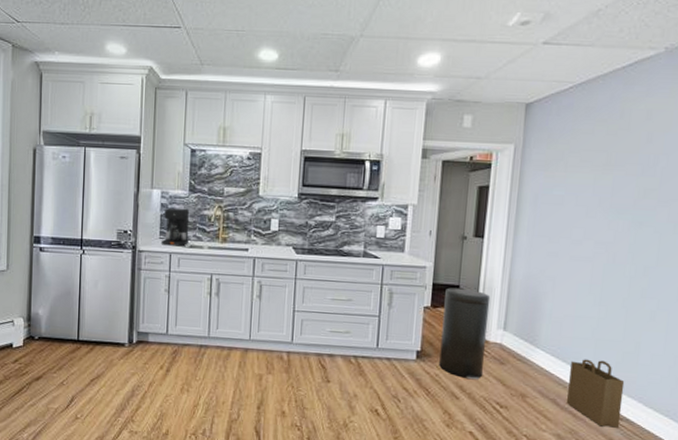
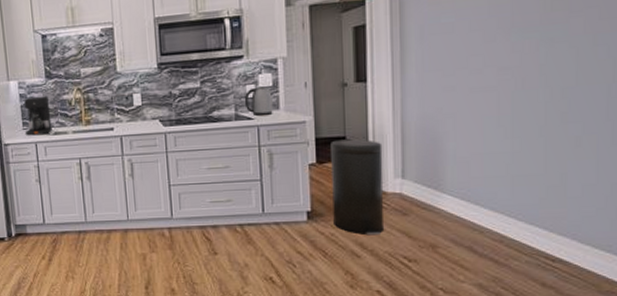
kettle: none [373,229,400,257] -> present [244,86,273,116]
shopping bag: present [567,359,625,428] -> none [486,198,553,271]

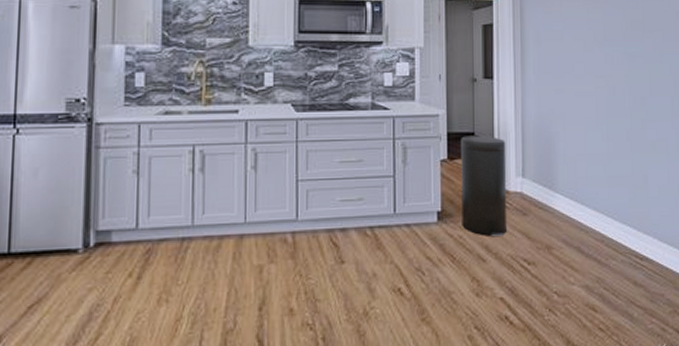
coffee maker: present [24,95,52,136] -> none [127,66,163,114]
kettle: present [244,86,273,116] -> none [381,76,409,107]

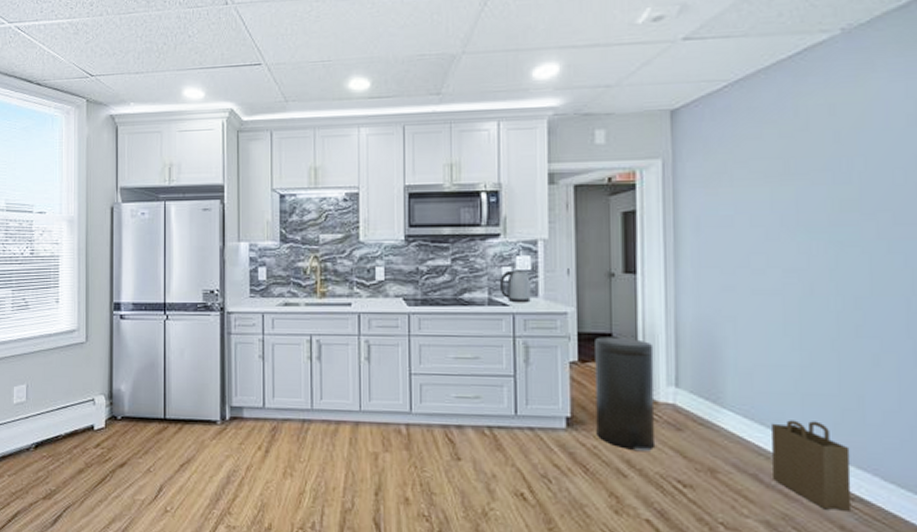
kettle: none [381,76,409,107] -> present [499,270,531,303]
shopping bag: none [589,198,641,270] -> present [772,420,852,511]

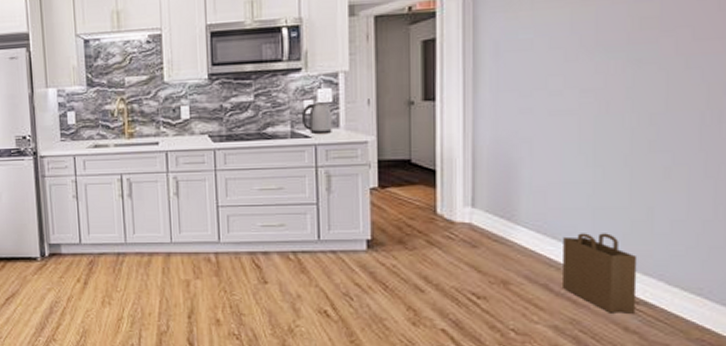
pedal bin: present [595,337,655,452] -> none [394,162,452,269]

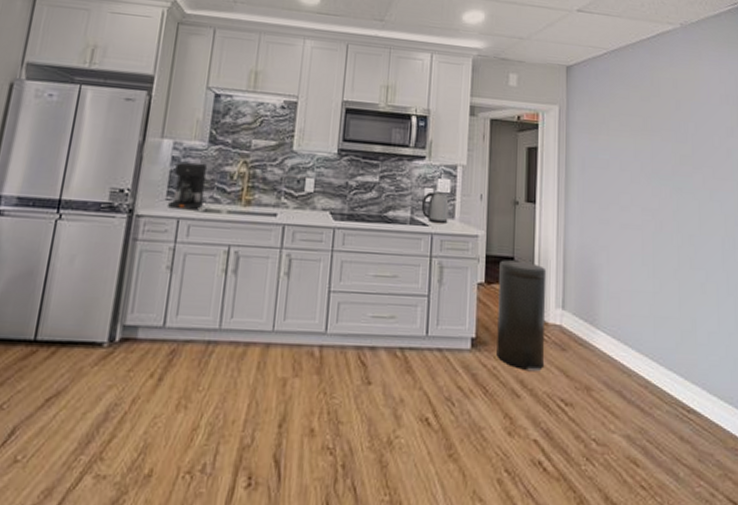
coffee maker: none [63,105,92,148] -> present [168,161,207,211]
pedal bin: none [394,162,452,269] -> present [496,260,547,372]
shopping bag: present [563,233,638,314] -> none [633,340,688,422]

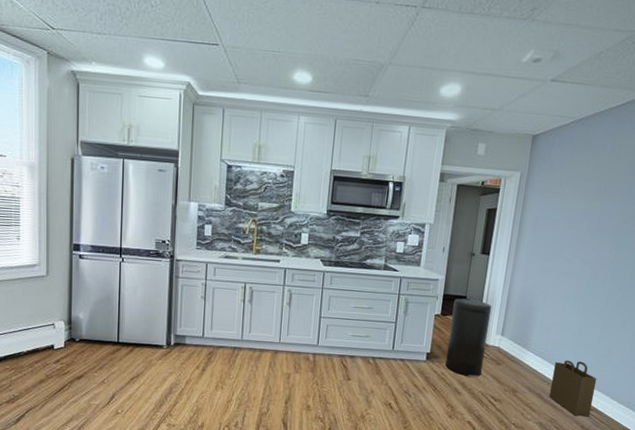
coffee maker: present [168,161,207,211] -> none [198,220,225,257]
kettle: present [421,191,449,224] -> none [393,244,417,270]
shopping bag: none [633,340,688,422] -> present [549,360,597,417]

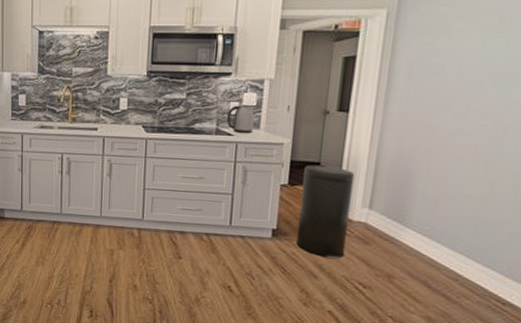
kettle: none [393,244,417,270] -> present [226,105,255,134]
shopping bag: present [549,360,597,417] -> none [440,240,510,313]

